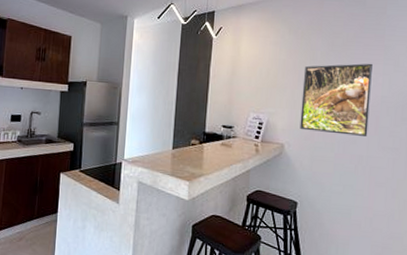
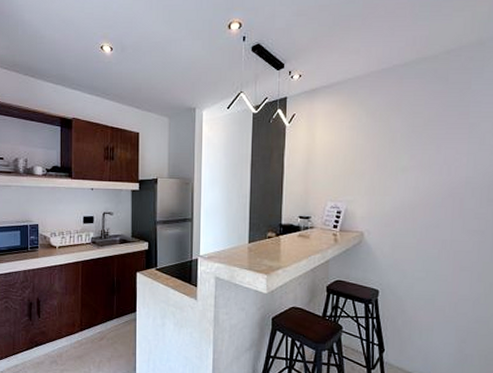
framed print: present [300,63,374,136] -> none [380,143,458,220]

